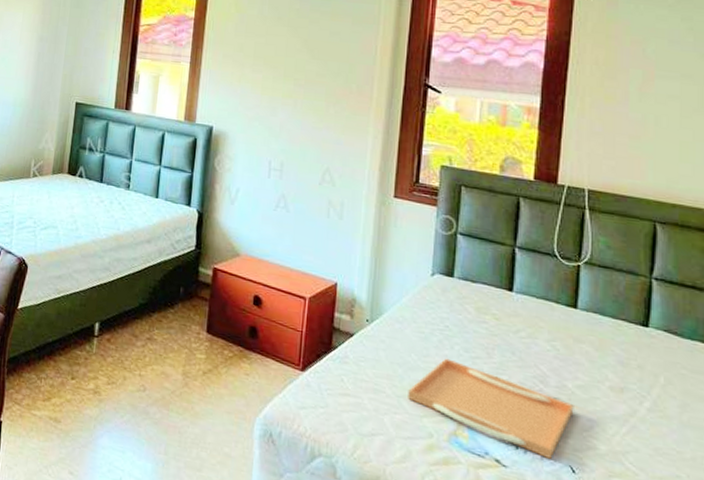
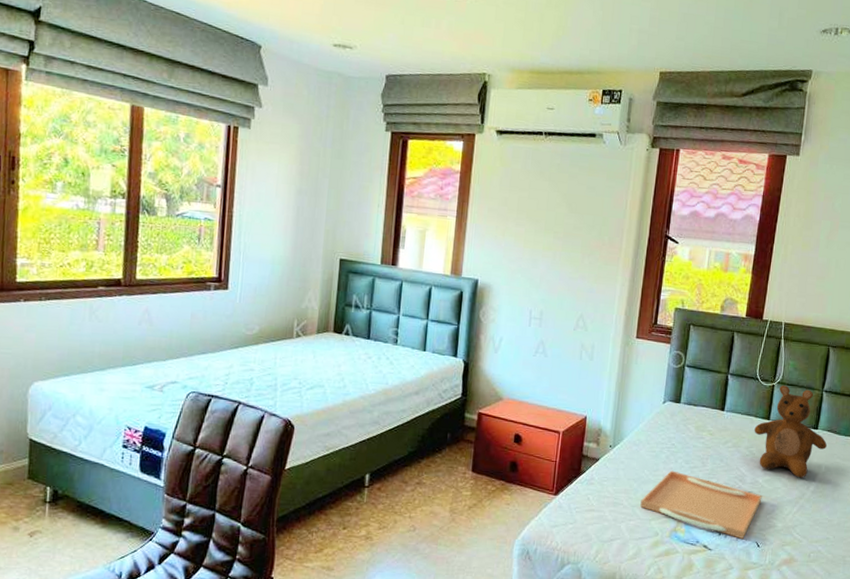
teddy bear: none [556,266,664,389] -> present [754,385,827,478]

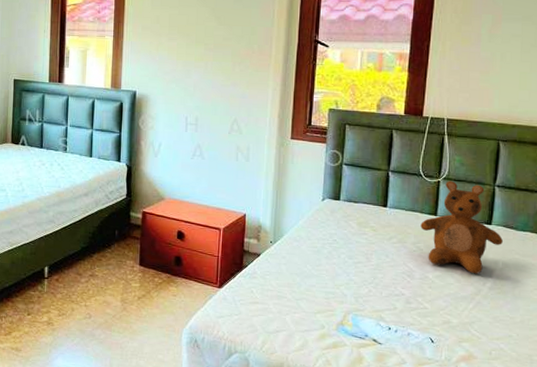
serving tray: present [640,470,762,539] -> none [304,265,434,334]

